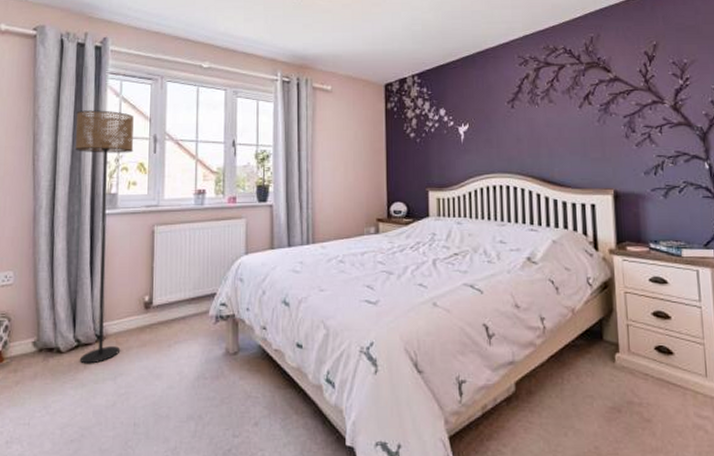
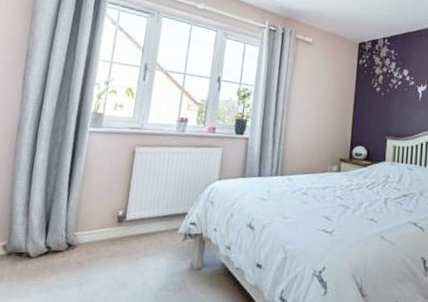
floor lamp: present [75,110,134,364] -> none [48,33,128,270]

